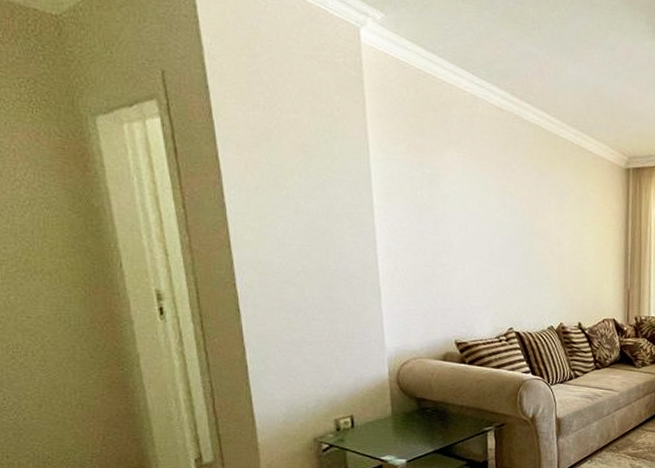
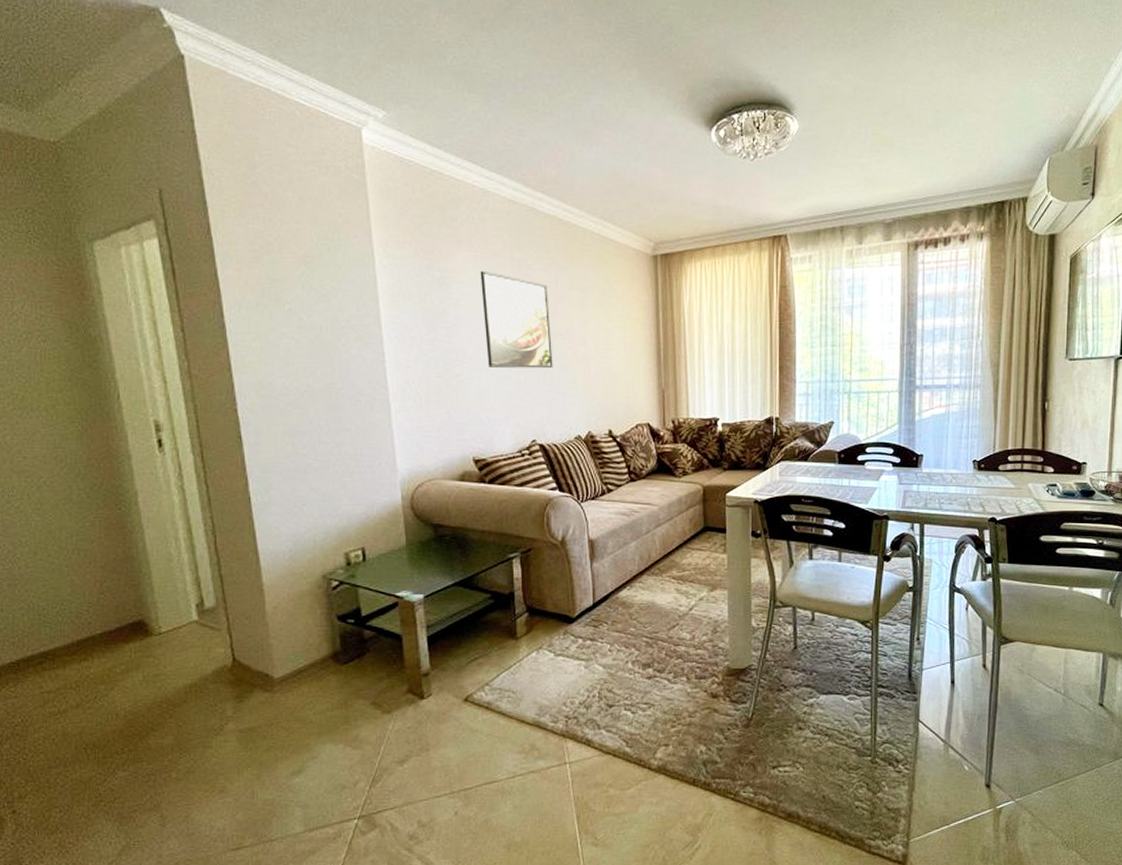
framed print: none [467,171,532,265] -> present [480,271,553,369]

